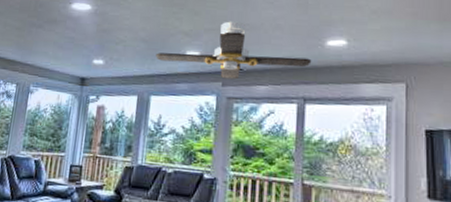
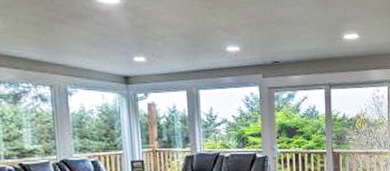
ceiling fan: present [156,21,312,80] -> none [198,17,333,71]

